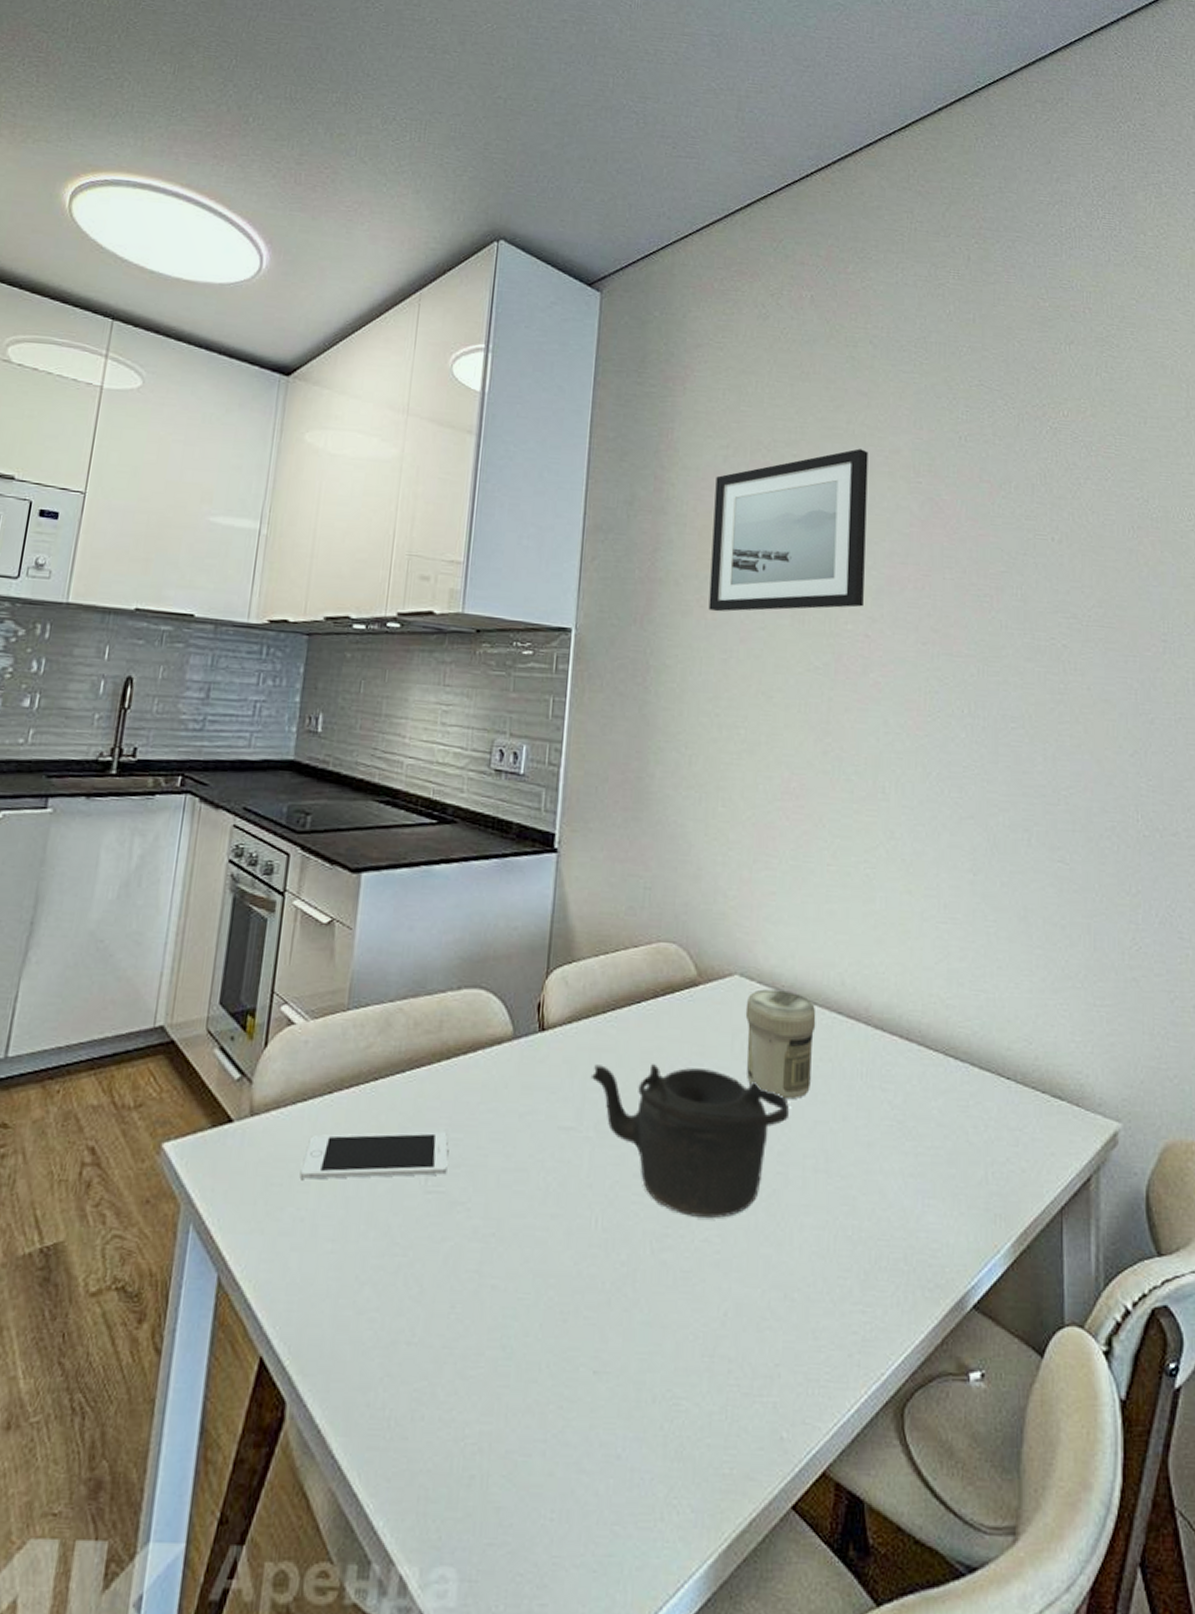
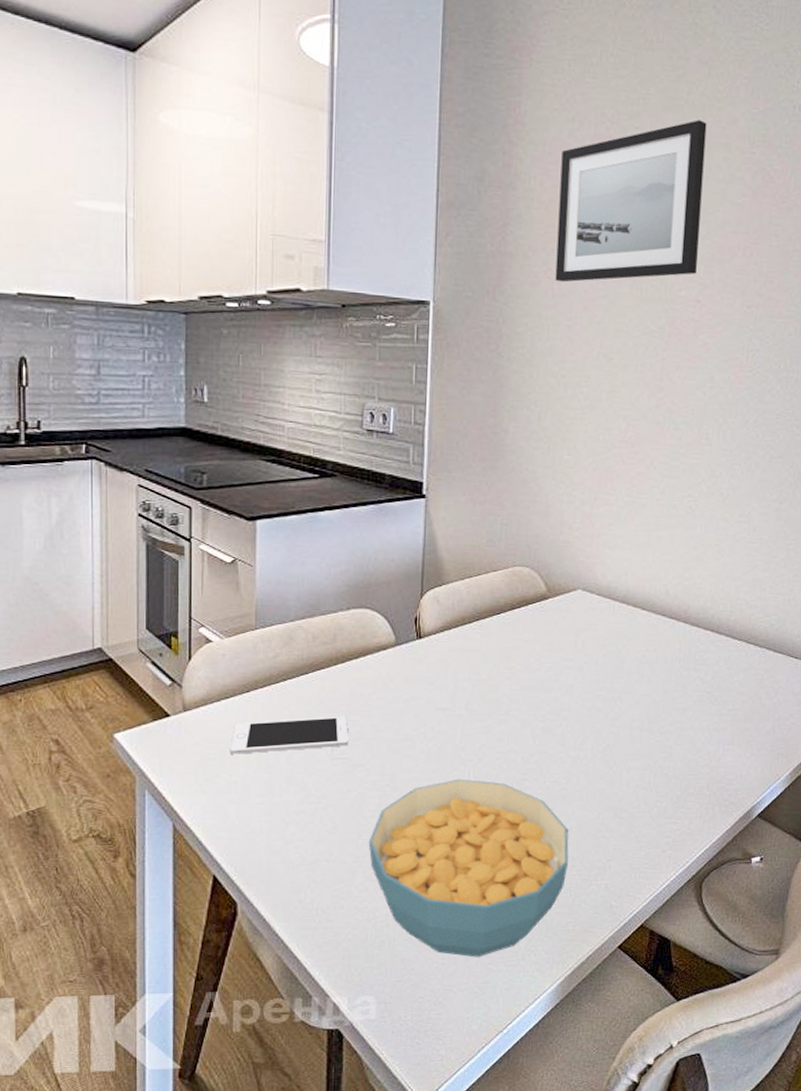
cereal bowl: none [462,1229,724,1512] -> present [368,779,569,957]
teapot: present [592,1064,789,1218] -> none [462,660,621,766]
jar: present [745,989,816,1100] -> none [586,599,644,681]

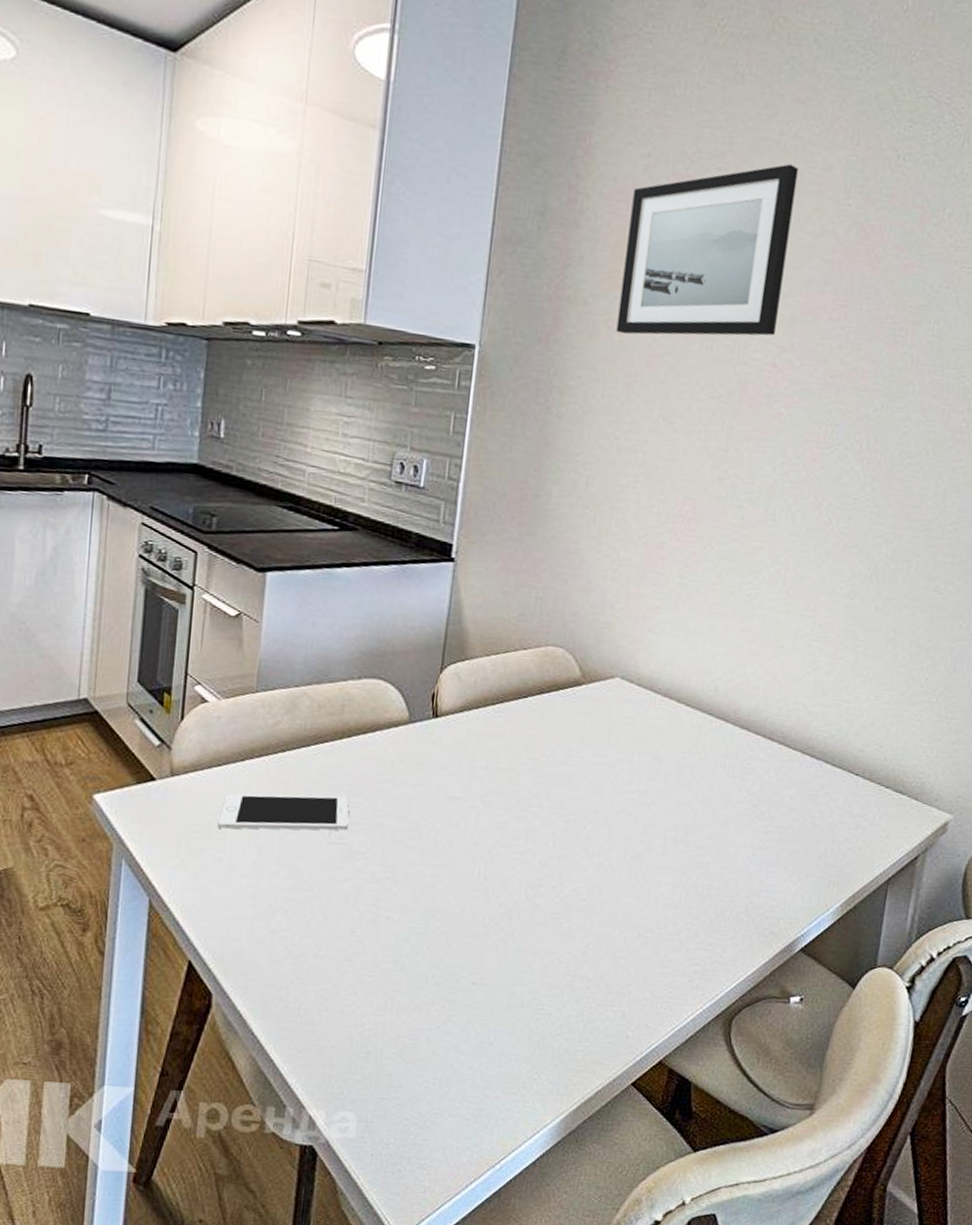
cereal bowl: present [368,779,569,957] -> none [361,877,586,1080]

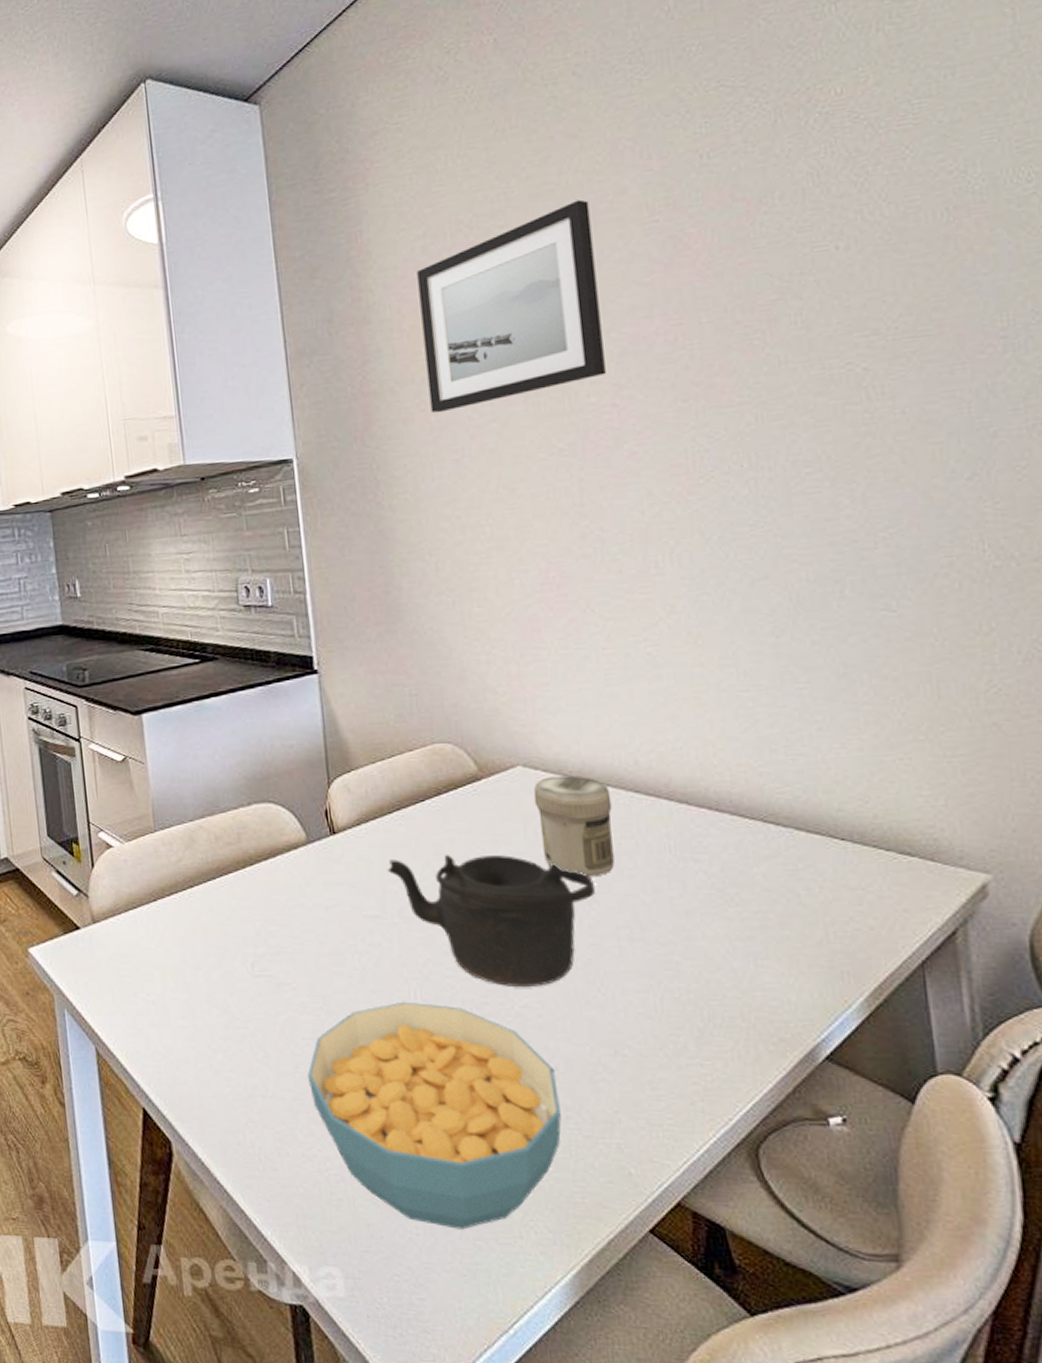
cell phone: present [217,793,349,831] -> none [143,926,270,970]
cereal bowl: none [361,877,586,1080] -> present [307,1001,562,1230]
teapot: none [479,747,657,874] -> present [388,855,595,986]
jar: none [620,691,689,784] -> present [533,775,615,877]

